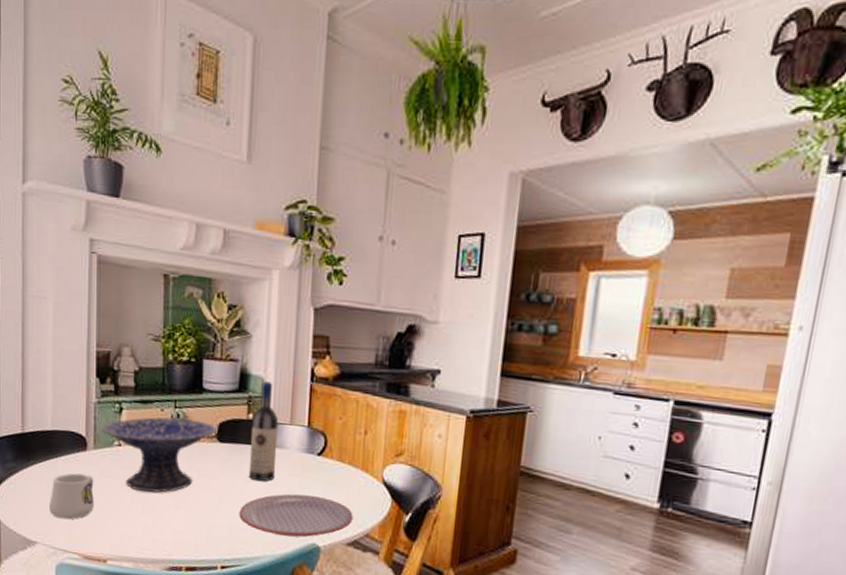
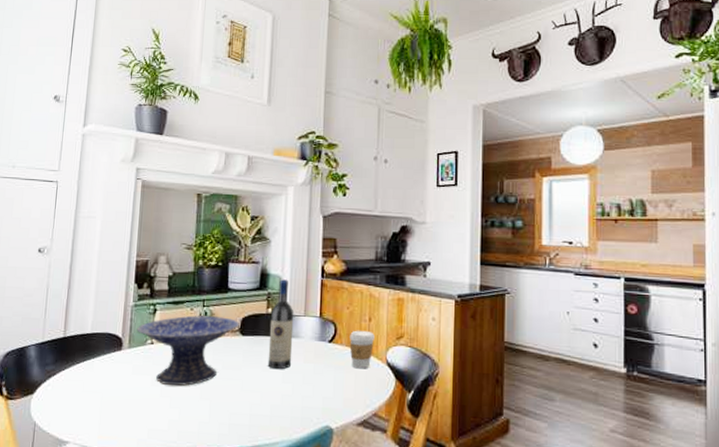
mug: present [49,473,94,520] -> none [83,372,127,417]
plate: present [239,493,353,537] -> none [259,379,362,421]
coffee cup: none [341,443,370,487] -> present [349,330,375,369]

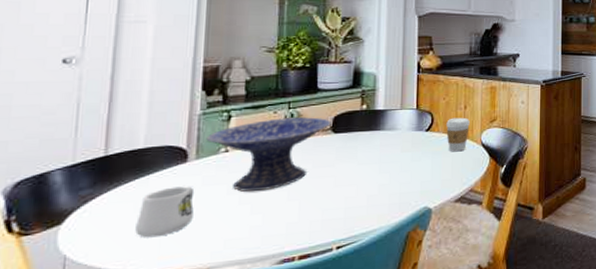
mug: none [83,372,127,417] -> present [135,186,195,238]
wine bottle: present [267,279,294,370] -> none [363,76,390,162]

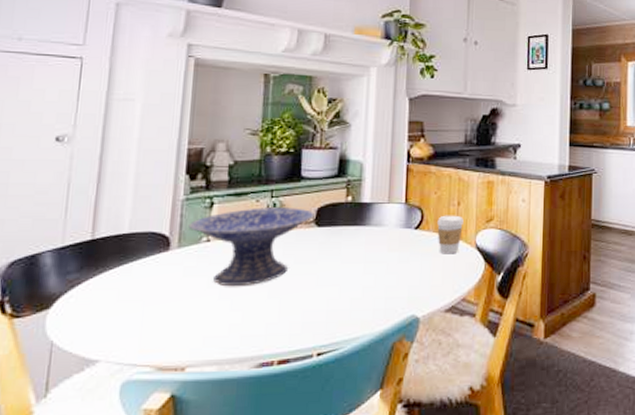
mug: present [135,186,195,238] -> none [118,276,176,329]

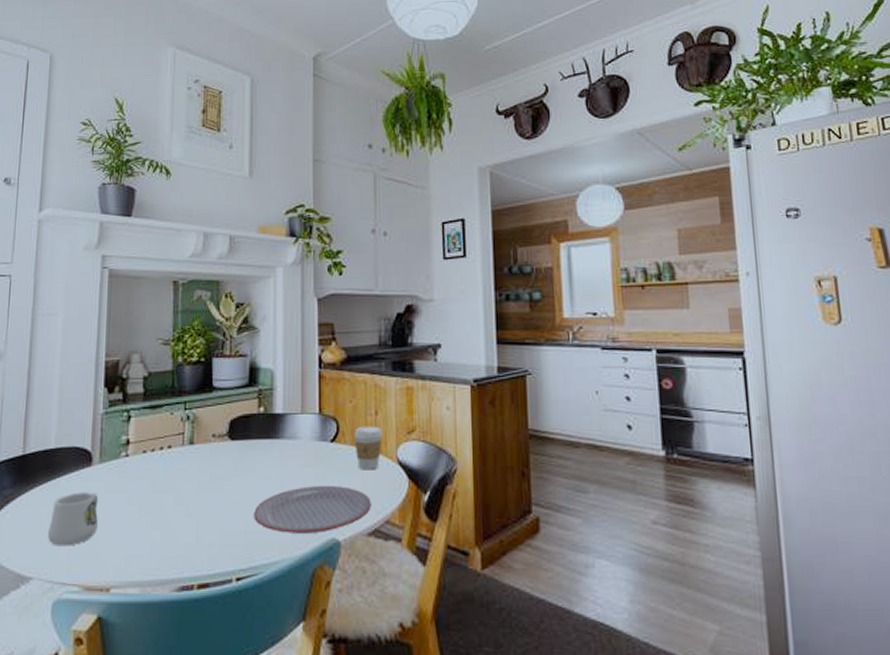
mug: none [118,276,176,329] -> present [48,492,99,546]
decorative bowl: present [188,207,315,286] -> none [108,420,227,503]
plate: none [337,268,450,312] -> present [254,486,371,533]

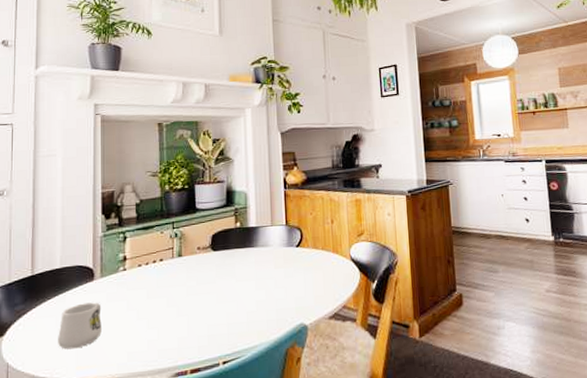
plate: present [254,486,371,533] -> none [235,281,331,322]
coffee cup: present [354,426,382,470] -> none [315,232,338,268]

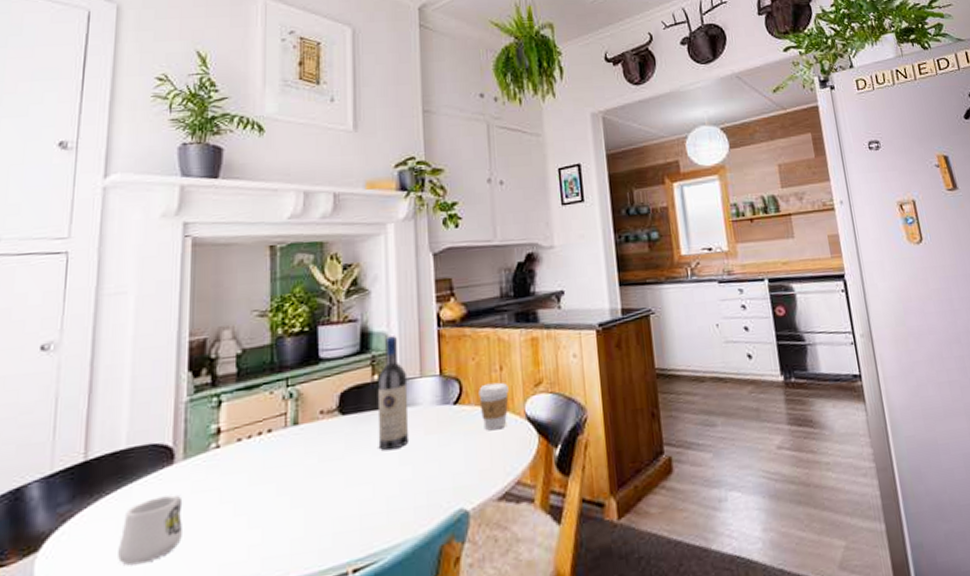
wine bottle: none [239,194,263,279] -> present [377,336,410,451]
coffee cup: none [315,232,338,268] -> present [478,382,509,431]

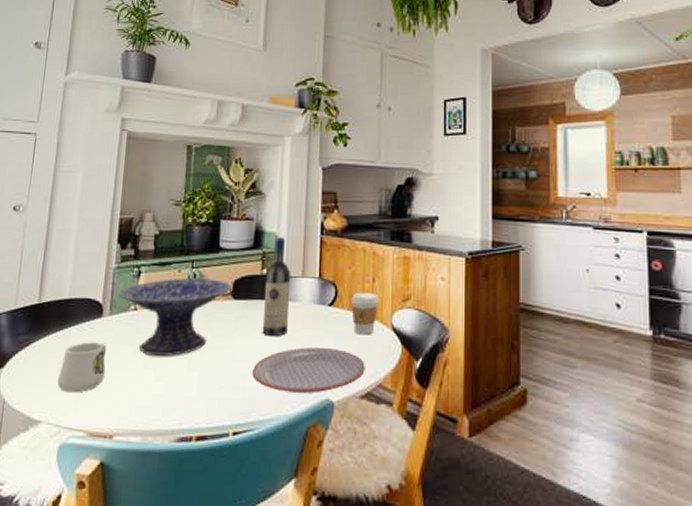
decorative bowl: none [194,395,337,500] -> present [119,278,232,356]
plate: none [371,450,501,511] -> present [252,347,365,393]

